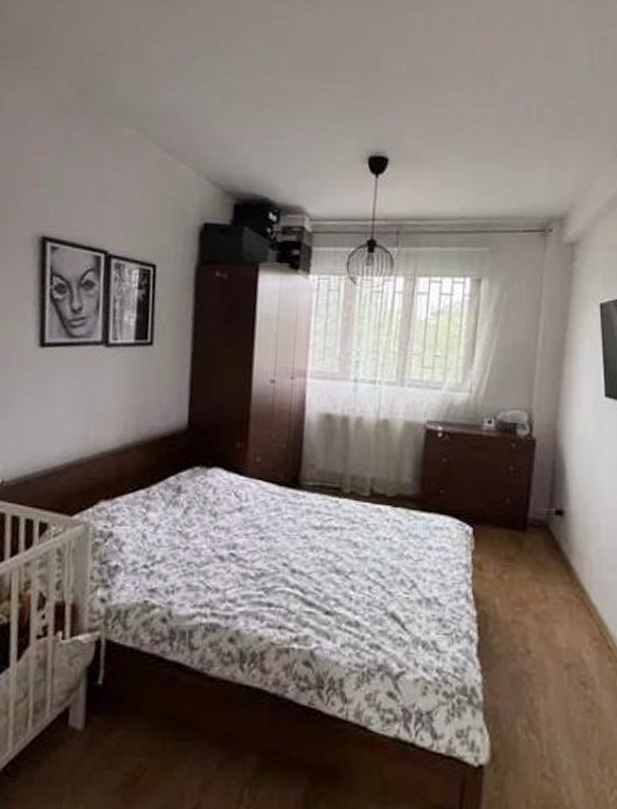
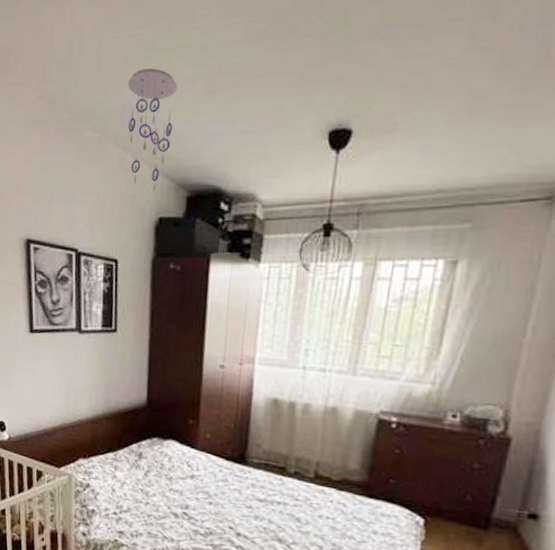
ceiling mobile: none [171,75,225,197] -> present [128,68,178,192]

